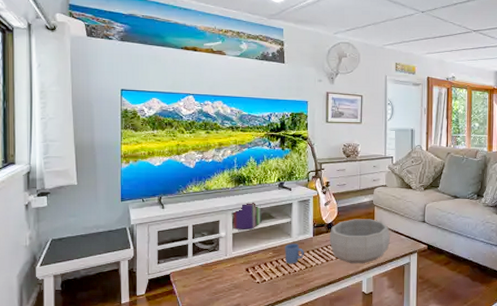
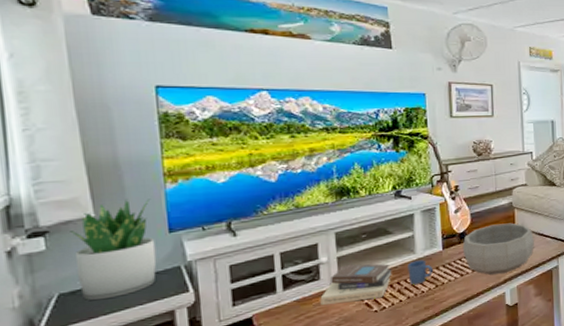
planter: none [62,173,112,247] -> present [70,199,157,301]
books: none [218,240,273,271] -> present [320,263,393,305]
books: present [233,202,262,230] -> none [336,216,376,252]

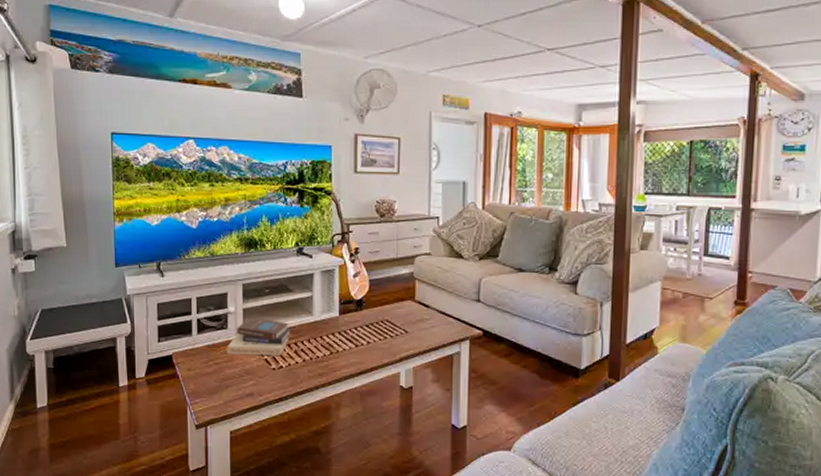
planter: present [70,199,157,301] -> none [50,233,106,320]
mug: present [407,260,433,285] -> none [305,323,328,349]
decorative bowl: present [462,223,534,275] -> none [359,295,435,350]

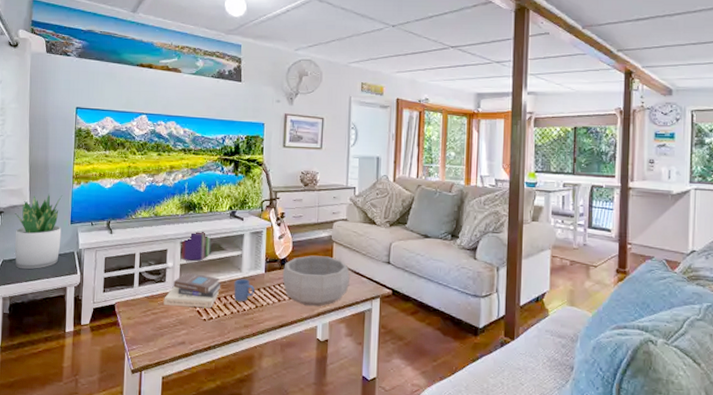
planter: none [50,233,106,320] -> present [15,193,62,270]
books: none [244,271,277,305] -> present [181,231,212,261]
mug: none [305,323,328,349] -> present [234,279,255,302]
decorative bowl: none [359,295,435,350] -> present [282,255,350,306]

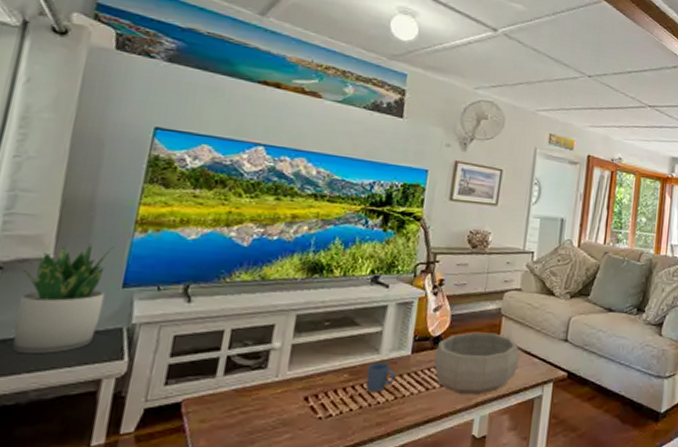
books: present [164,272,221,308] -> none [260,355,350,401]
books: present [181,231,212,261] -> none [295,300,341,340]

